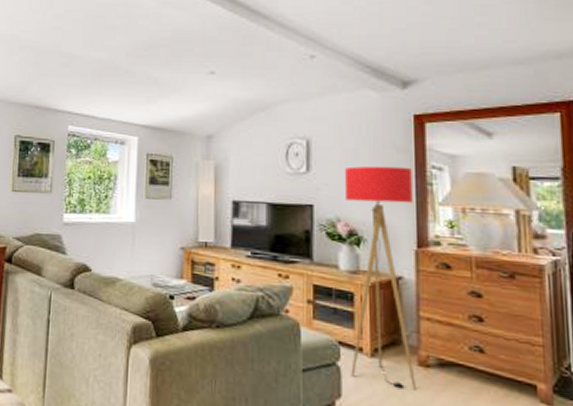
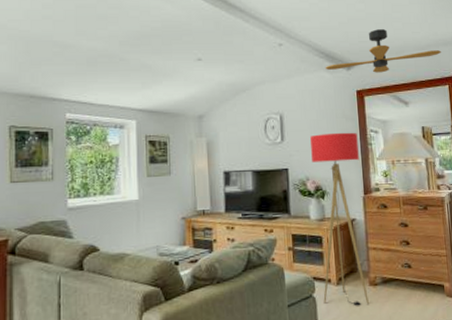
ceiling fan: none [371,37,552,94] -> present [325,29,442,73]

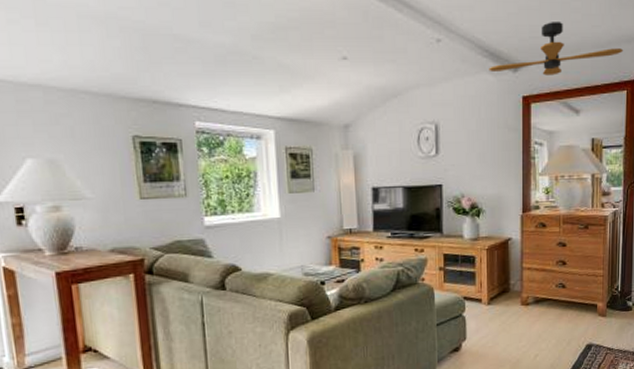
floor lamp: present [310,132,369,306] -> none [468,144,520,325]

